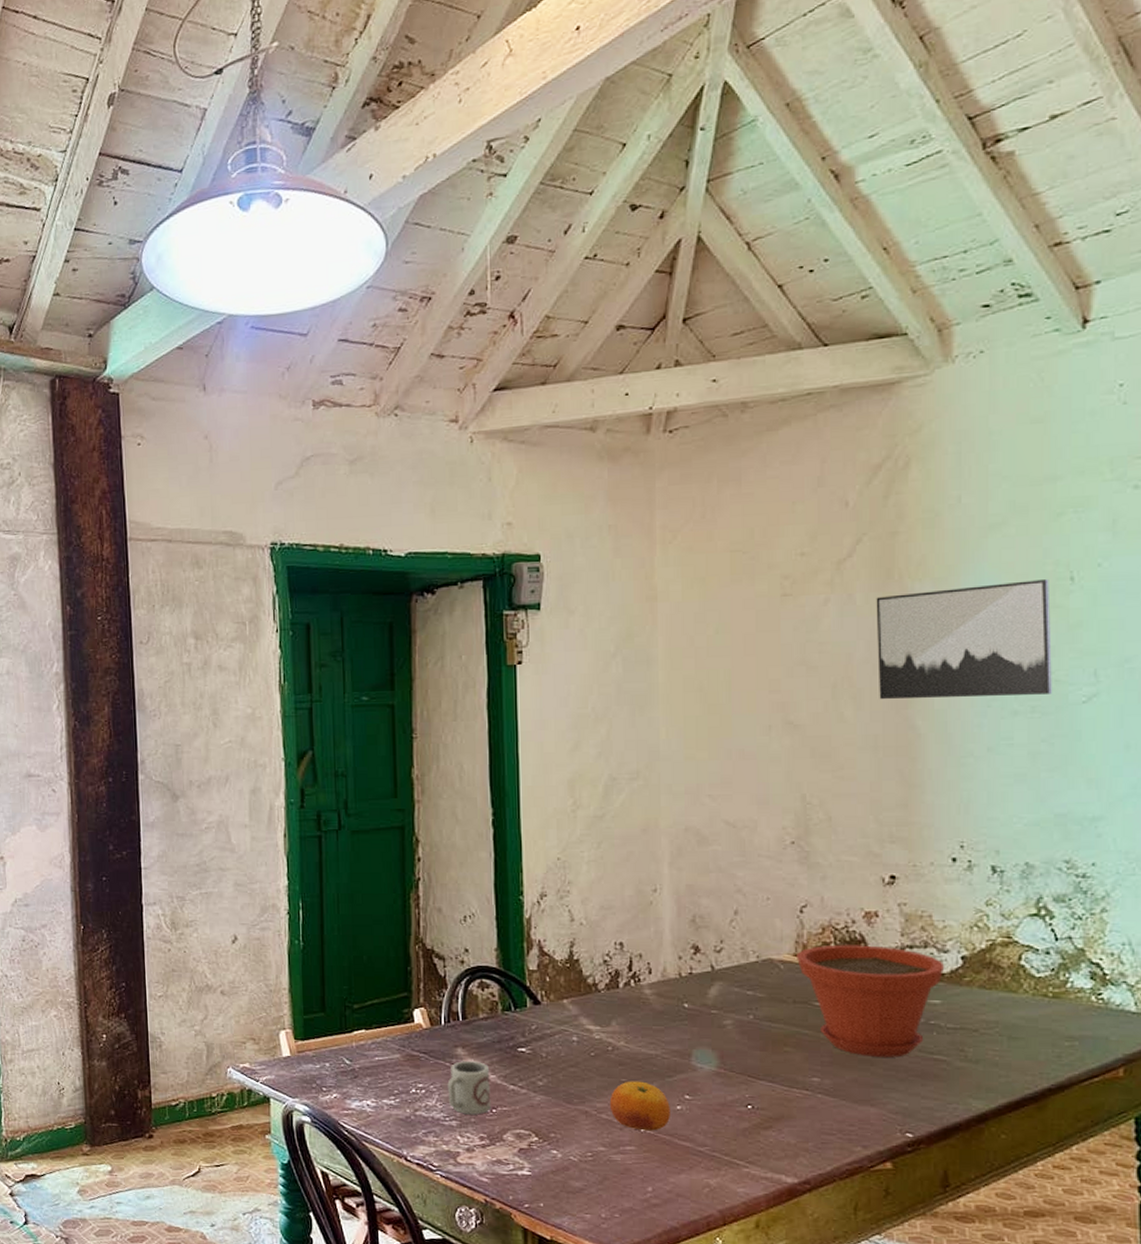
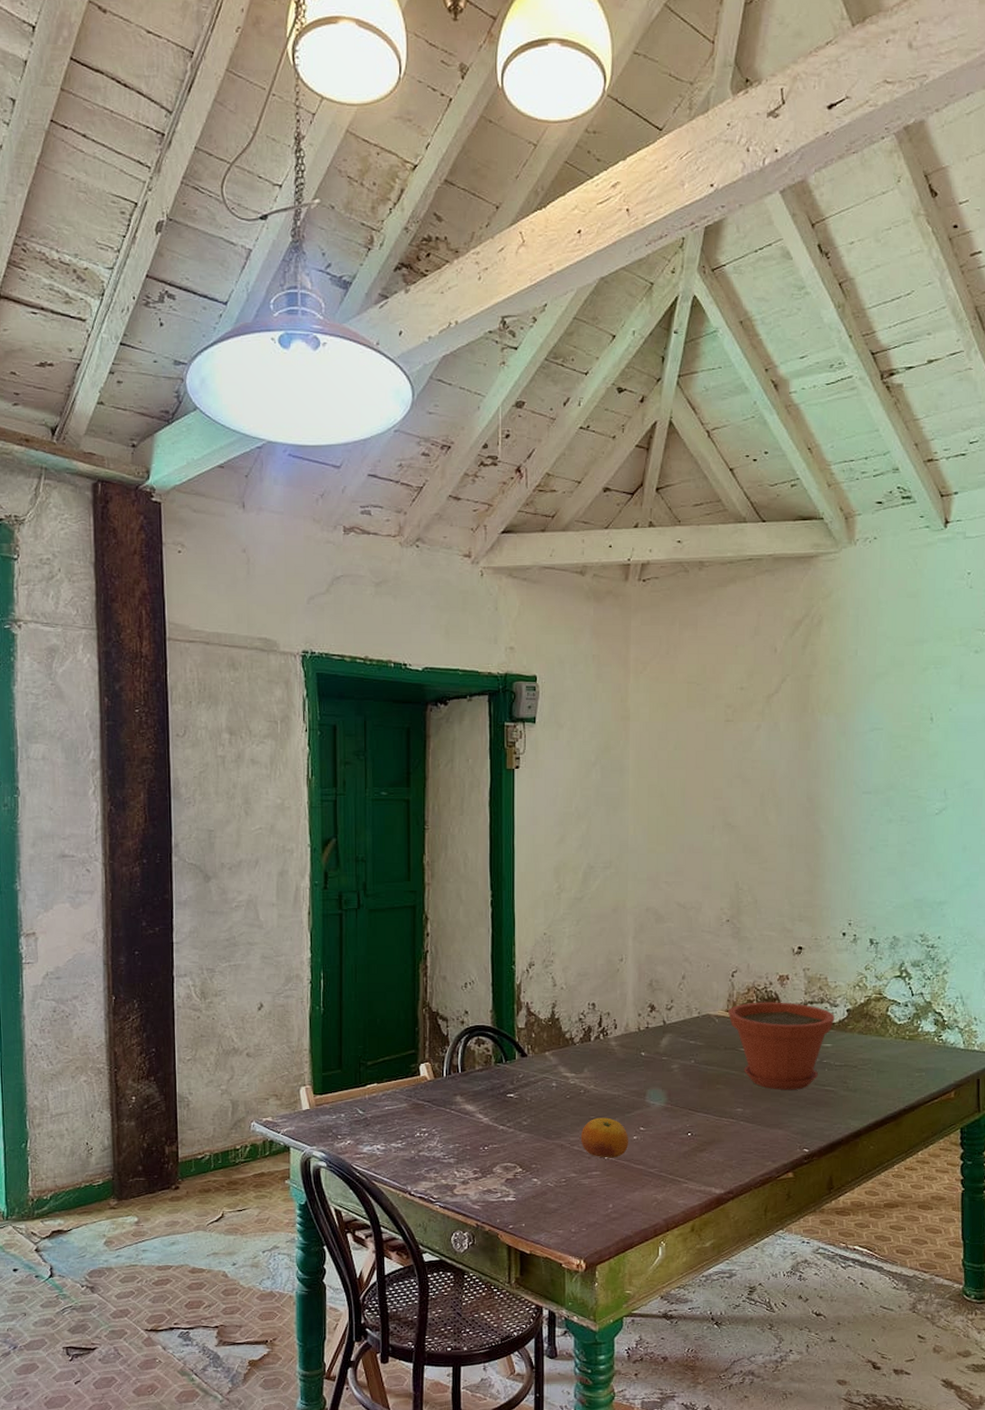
cup: present [447,1061,491,1115] -> none [447,1107,484,1152]
wall art: present [876,578,1052,700] -> none [794,718,917,808]

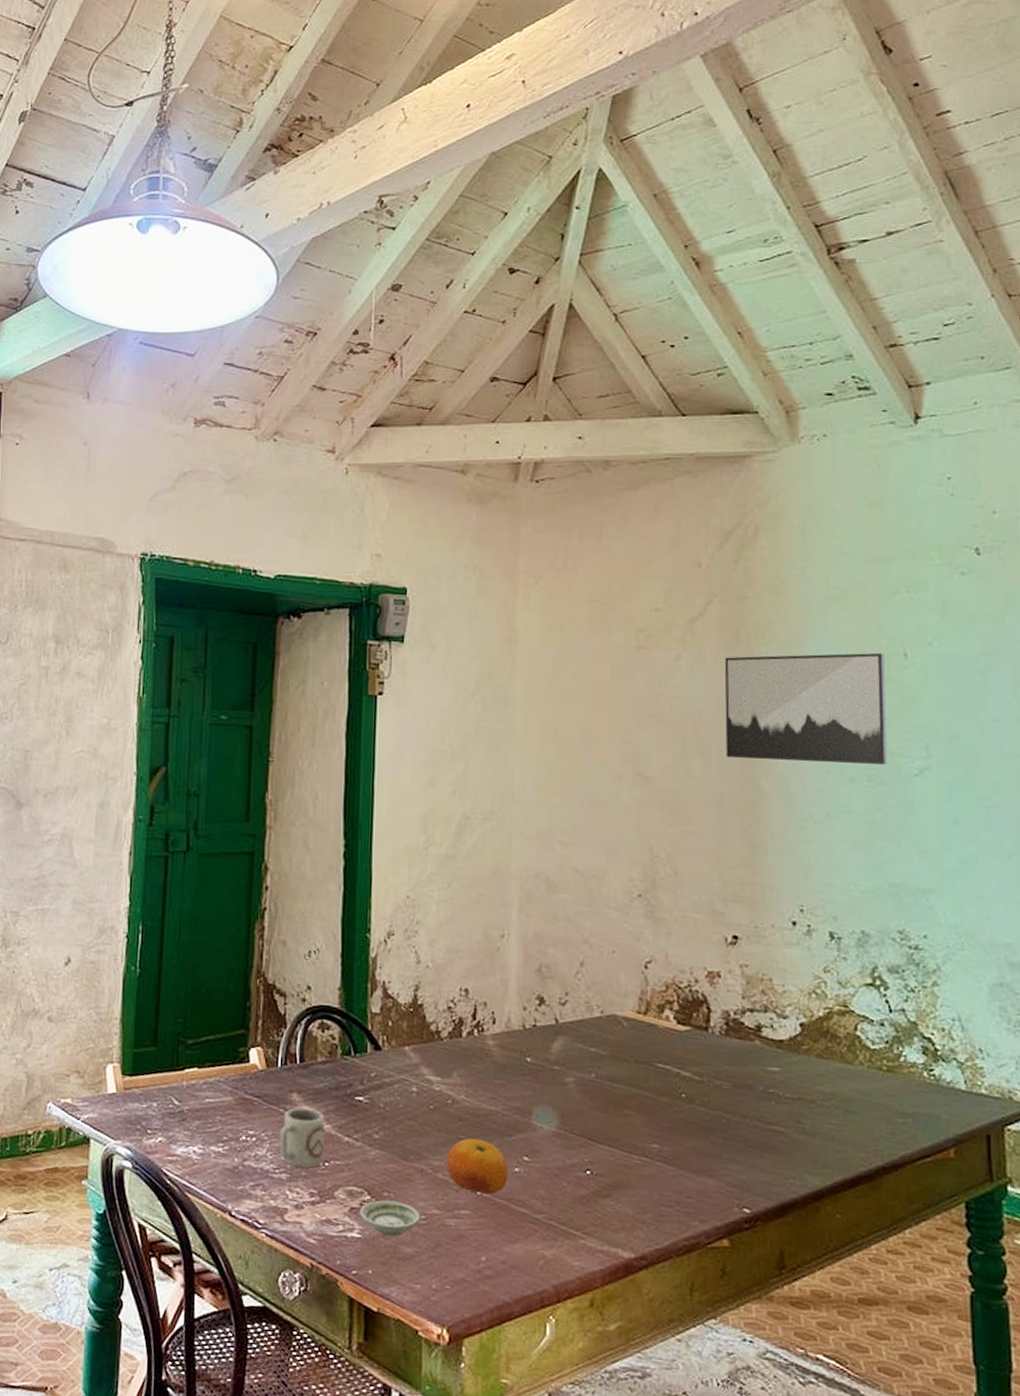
cup: none [447,1107,484,1152] -> present [279,1108,325,1168]
saucer: none [513,1171,562,1197] -> present [359,1200,421,1237]
plant pot: present [728,1002,835,1090] -> none [640,1003,784,1127]
wall art: none [794,718,917,808] -> present [724,652,887,764]

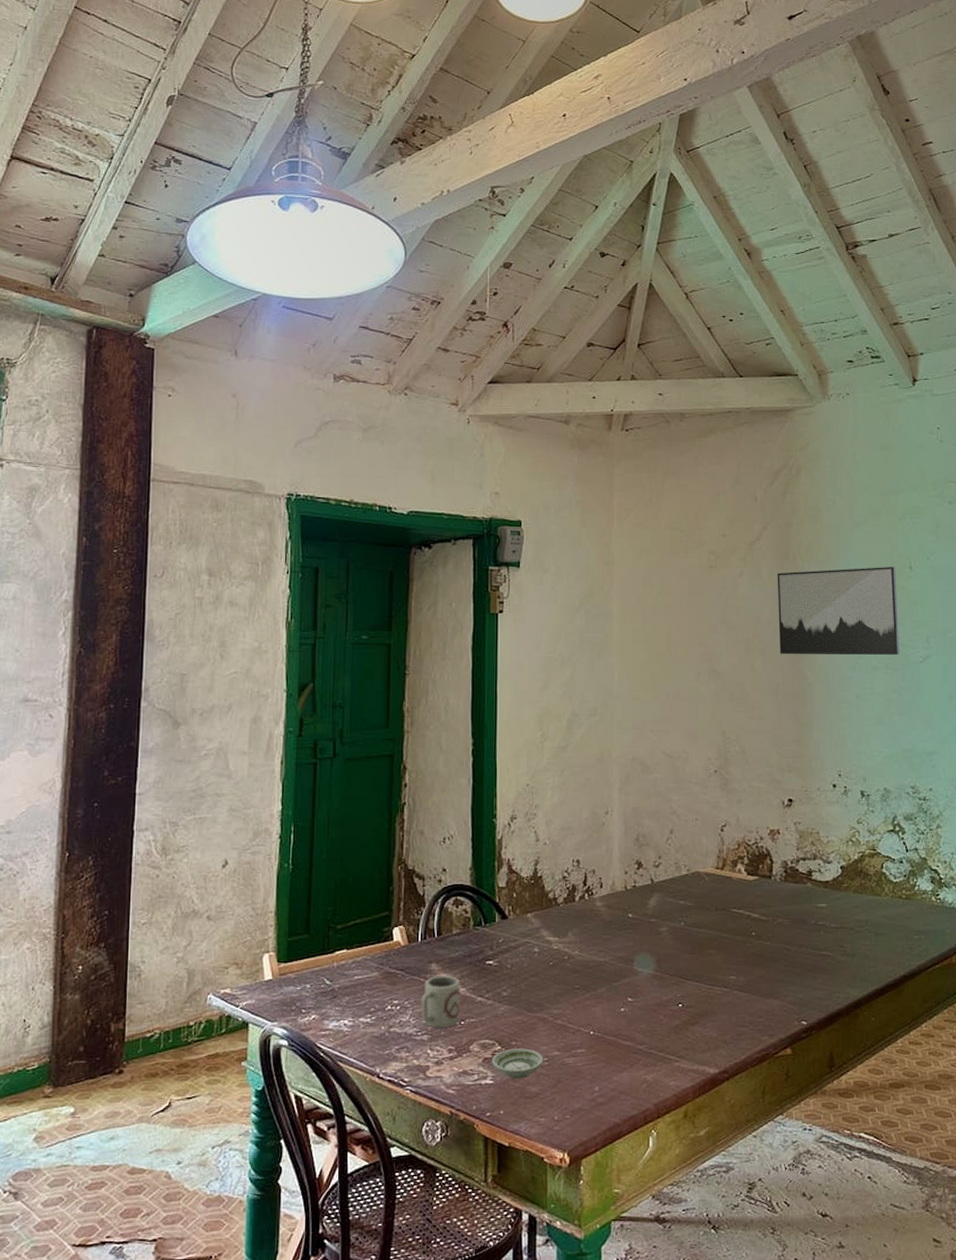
fruit: present [446,1138,509,1195] -> none [564,987,616,1033]

